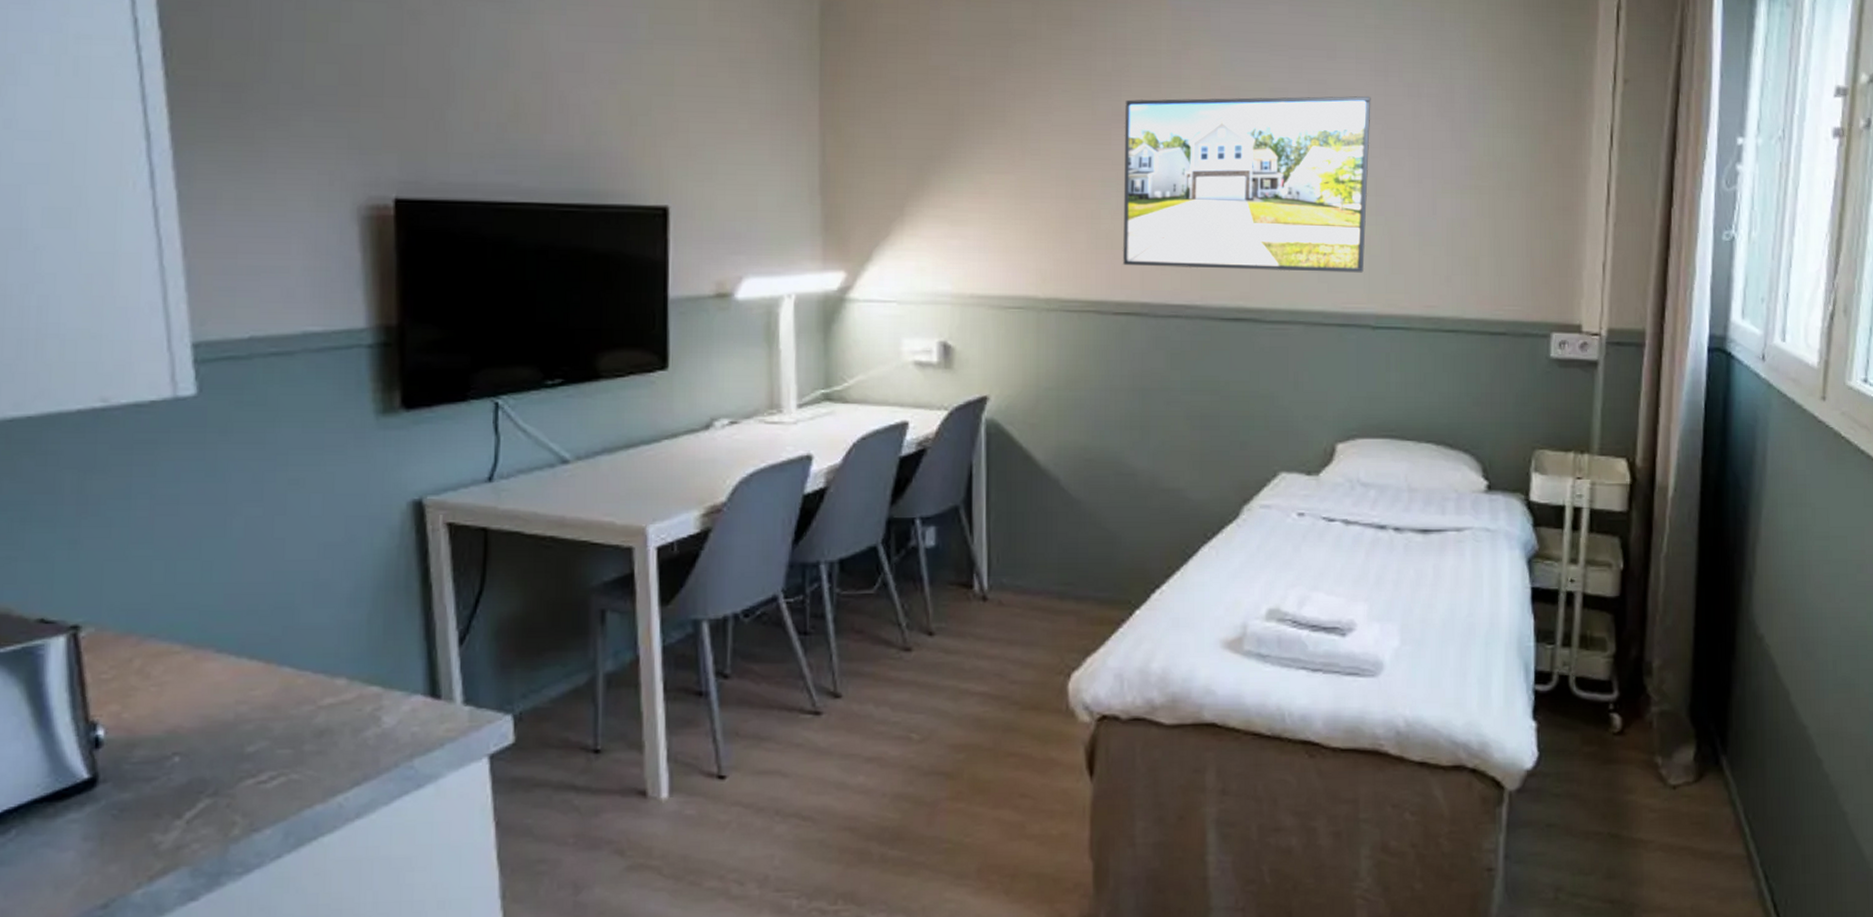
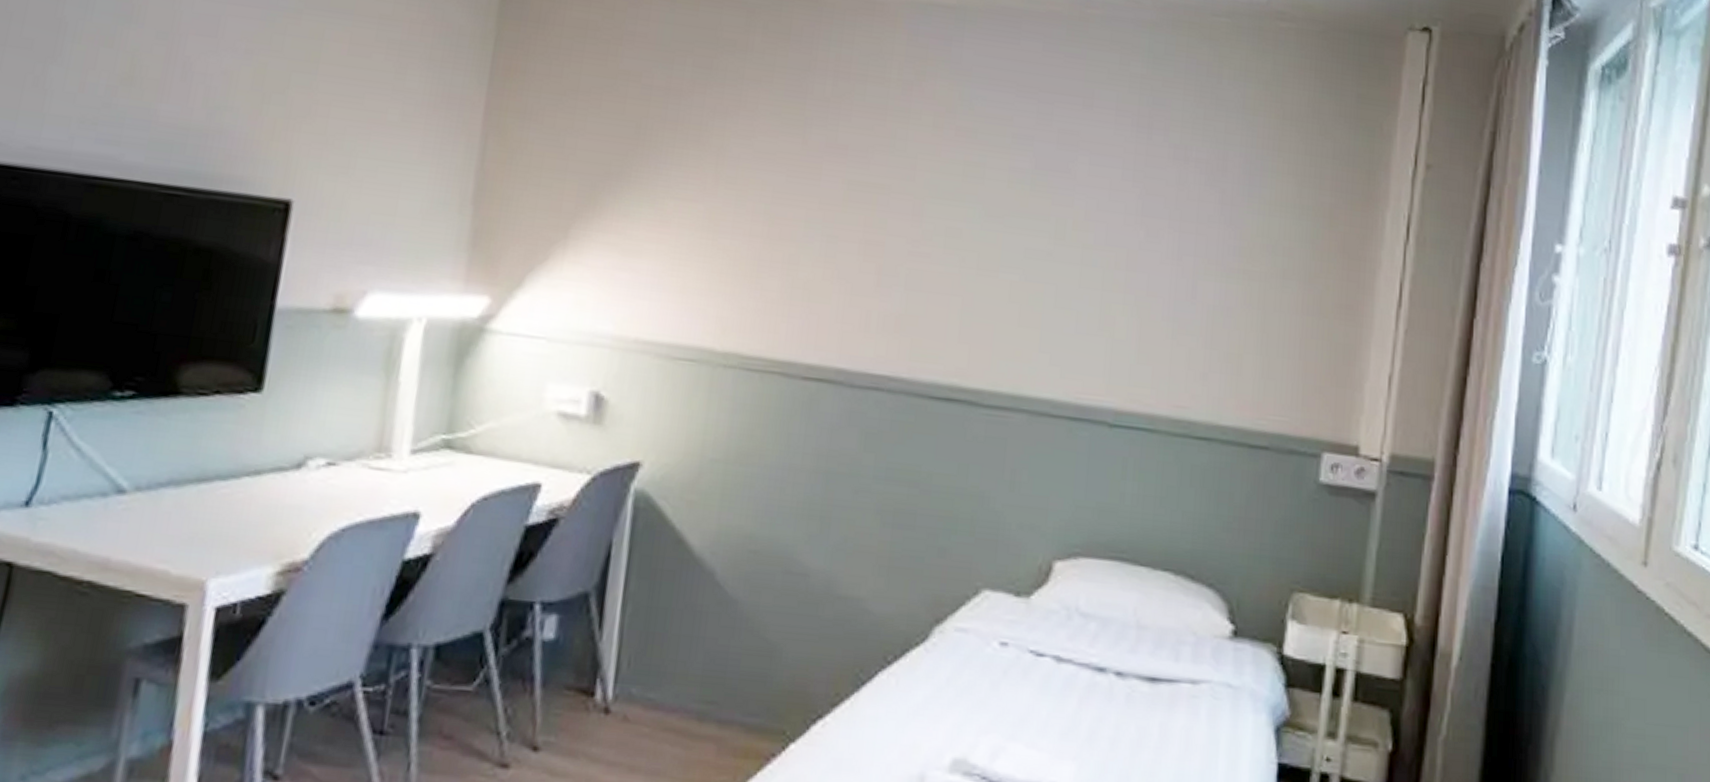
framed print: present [1123,96,1371,273] -> none [820,131,1130,359]

